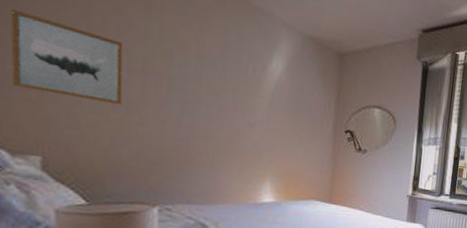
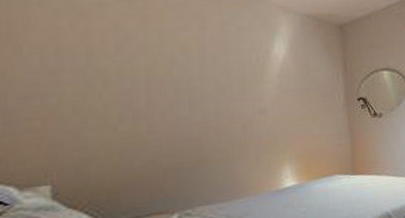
wall art: present [10,8,123,105] -> none [8,44,129,120]

